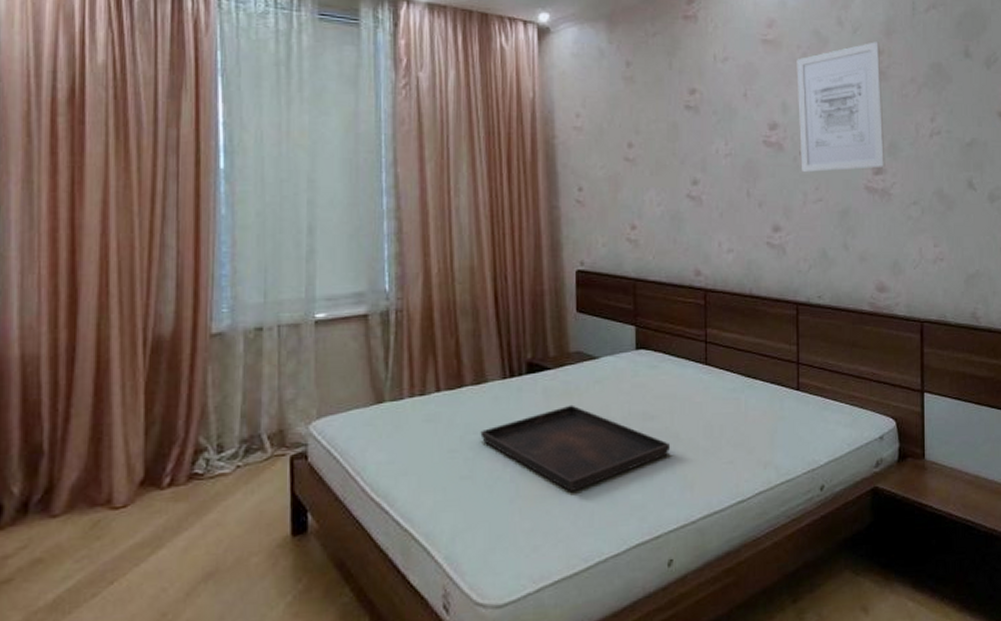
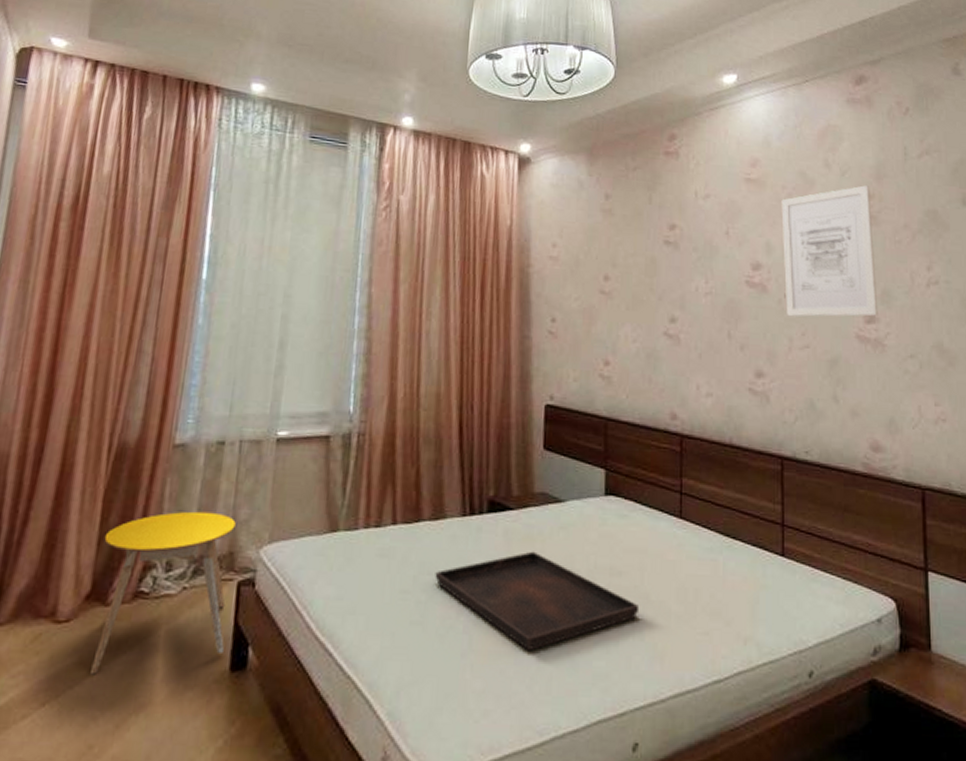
stool: none [151,394,283,552] -> present [89,511,236,675]

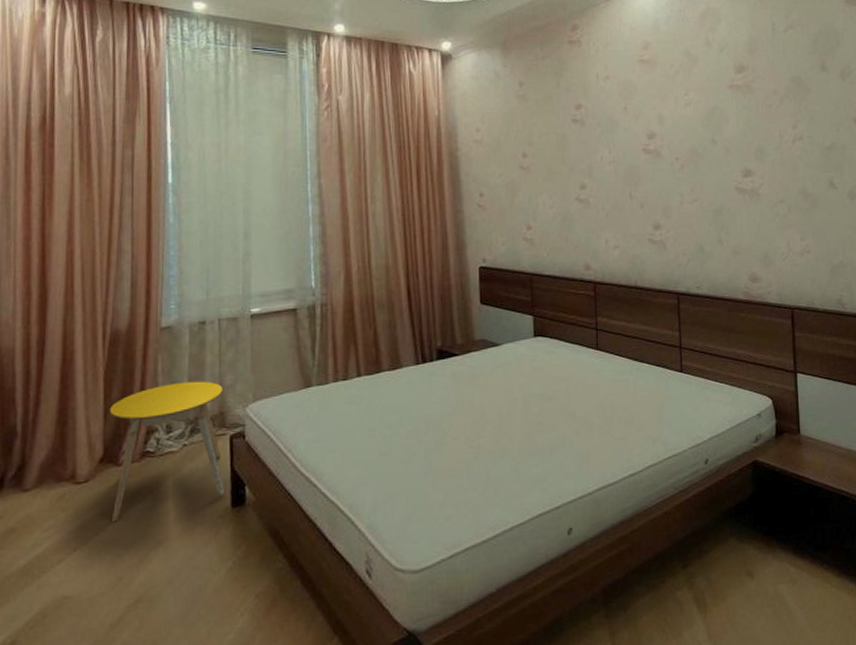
serving tray: present [435,551,640,652] -> none [397,387,568,467]
wall art: present [781,185,878,317] -> none [670,59,754,176]

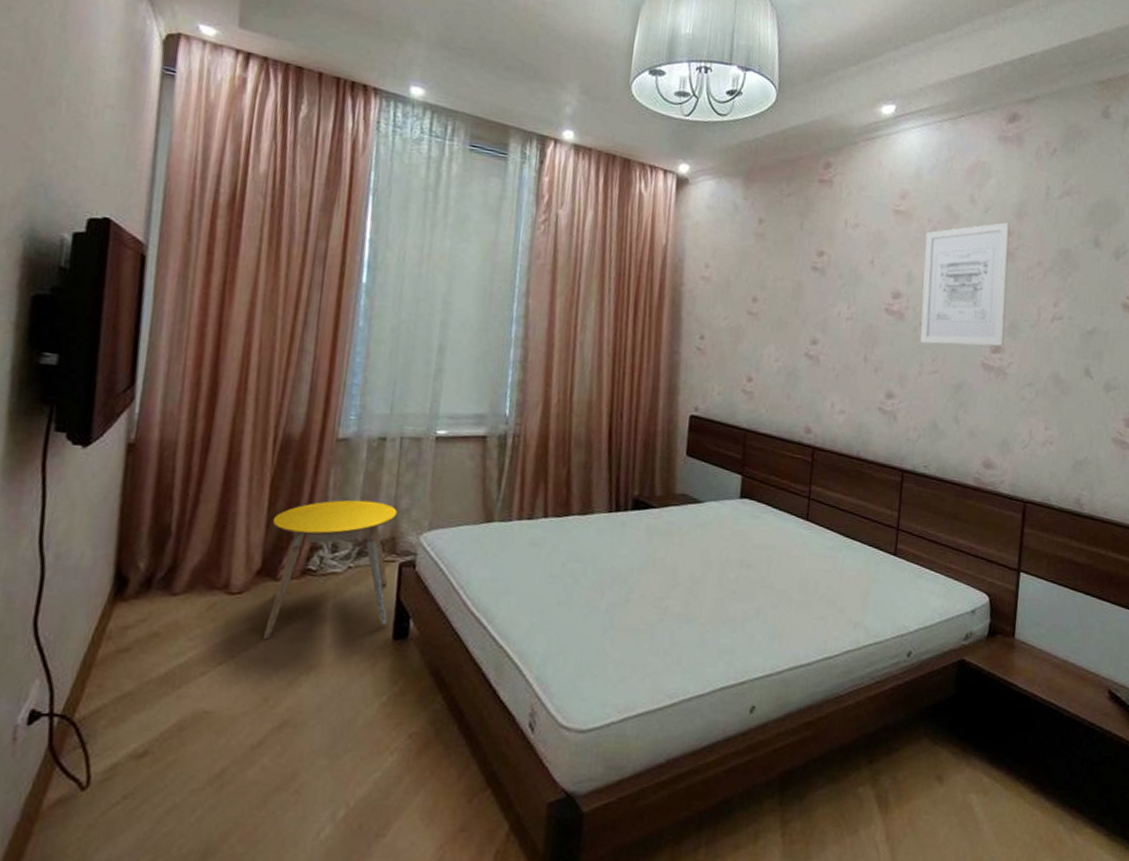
wall art: none [670,59,754,176] -> present [920,222,1011,347]

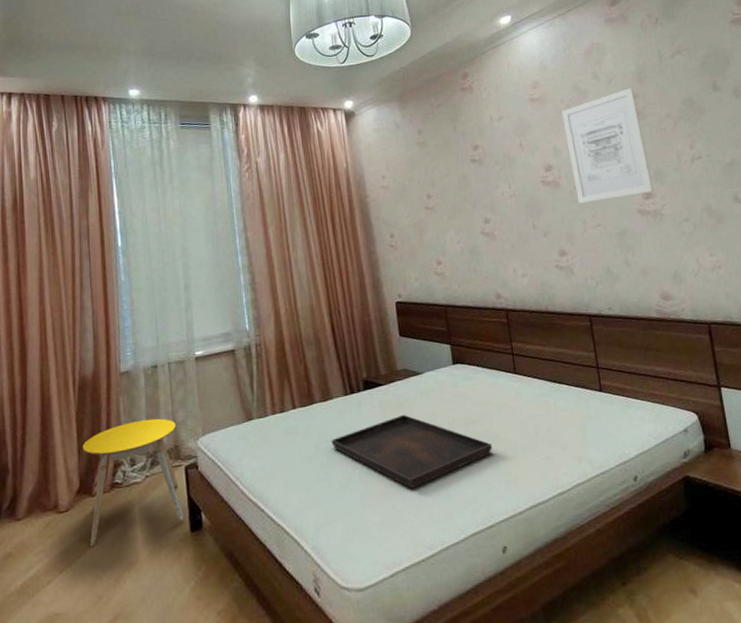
serving tray: none [581,544,765,630] -> present [331,414,493,489]

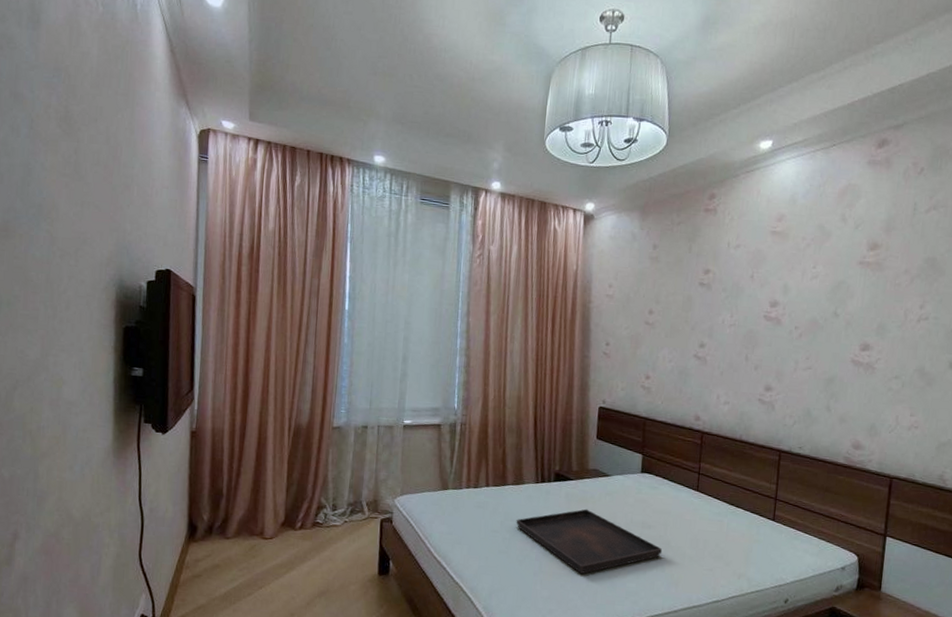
stool: present [82,418,183,547] -> none [288,472,378,572]
wall art: present [561,88,654,204] -> none [795,237,879,345]

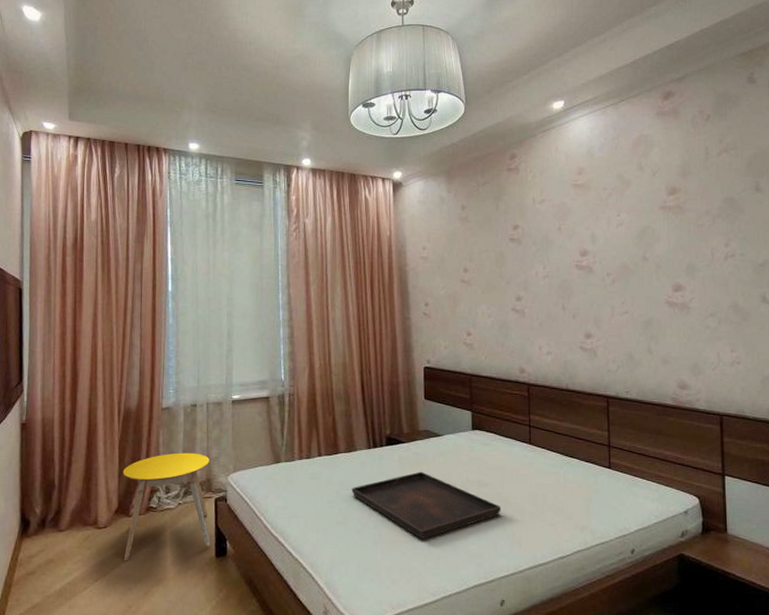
stool: none [288,472,378,572] -> present [123,452,210,561]

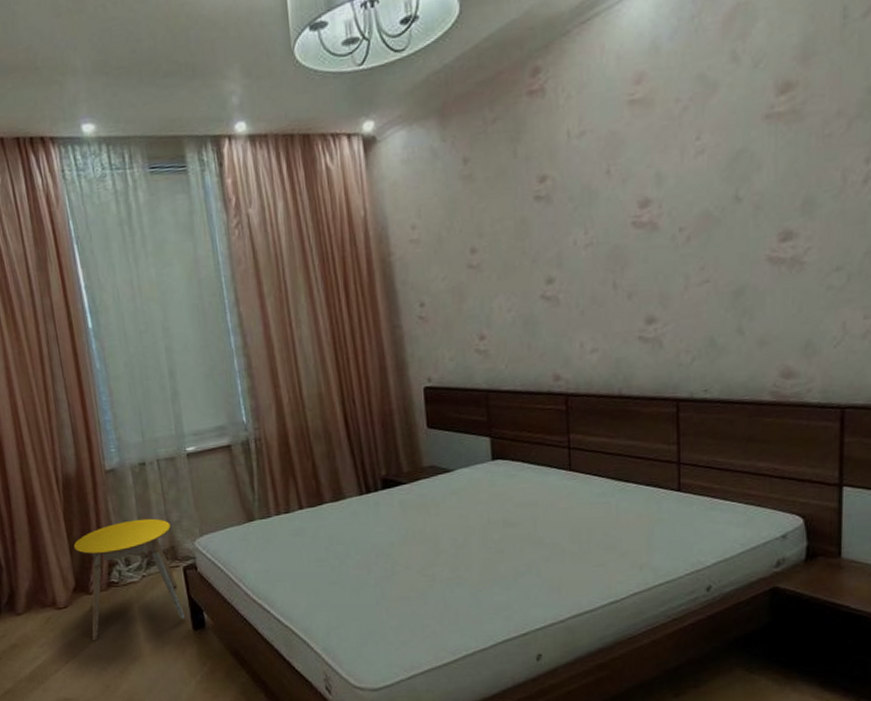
serving tray: present [351,471,502,540] -> none [343,515,535,595]

